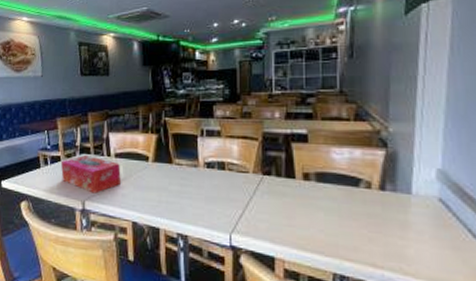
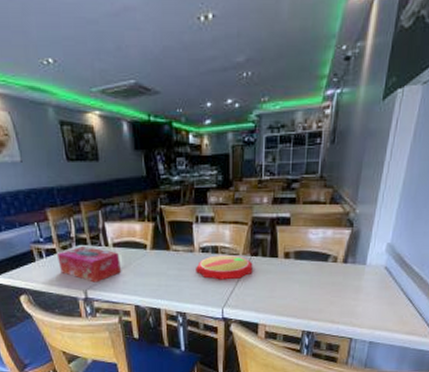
plate: none [200,172,265,201] -> present [196,255,253,280]

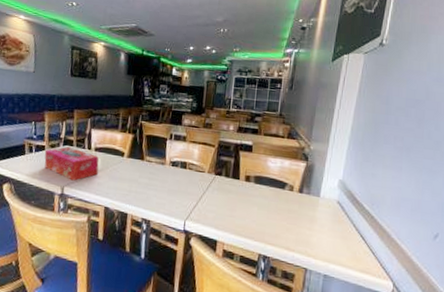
plate: present [196,255,253,280] -> none [164,170,217,195]

